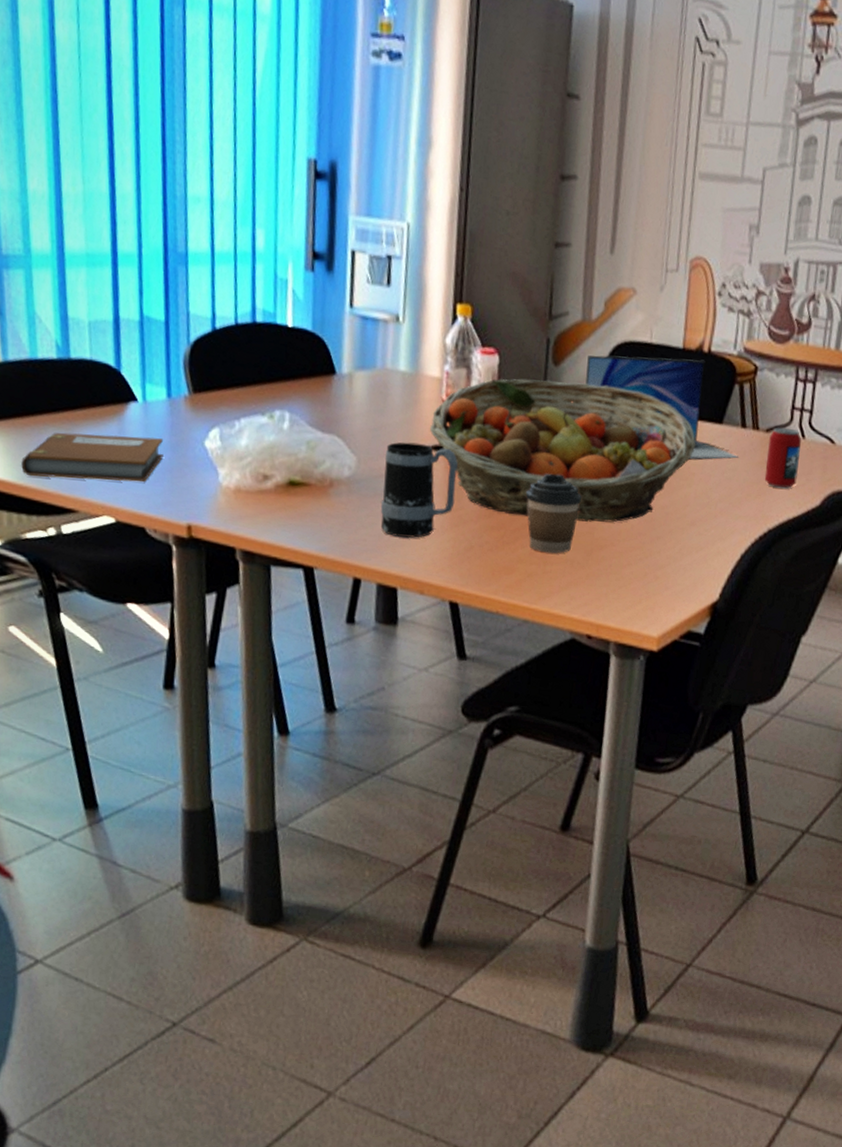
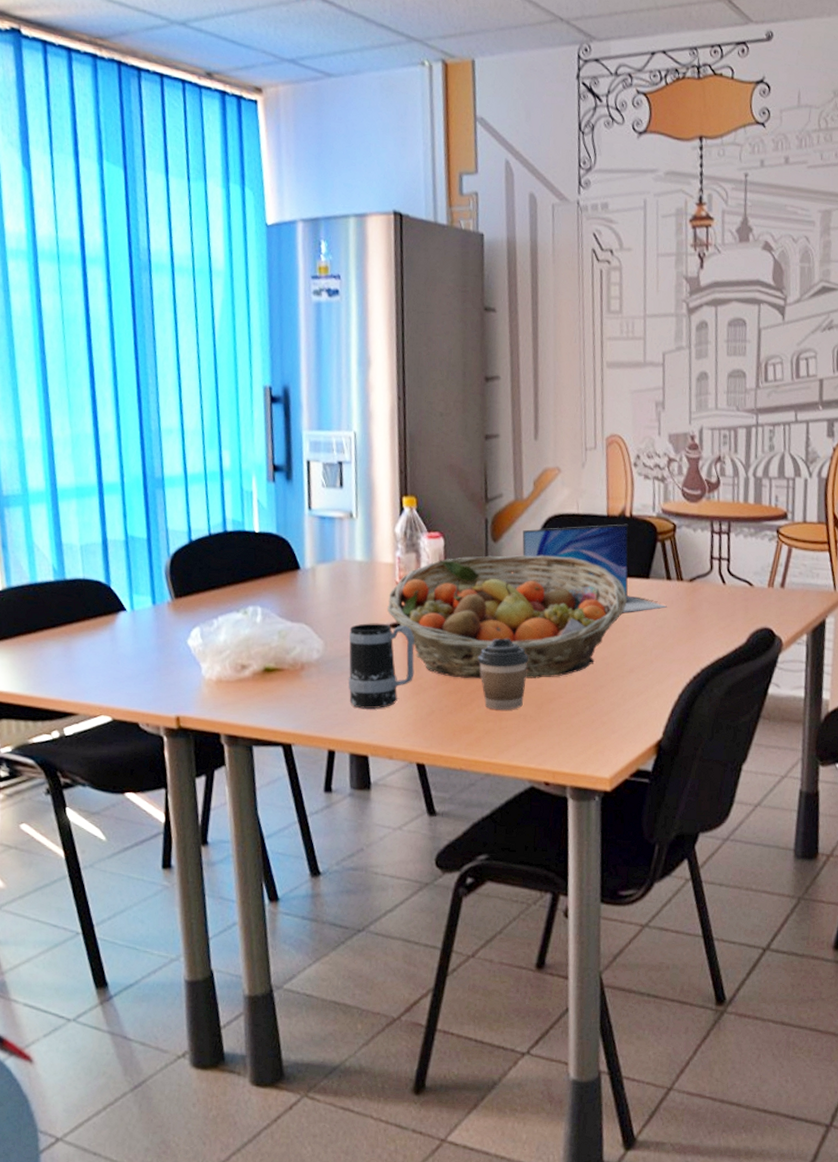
notebook: present [21,432,164,482] -> none [26,642,152,687]
beverage can: present [764,427,802,489] -> none [692,576,723,631]

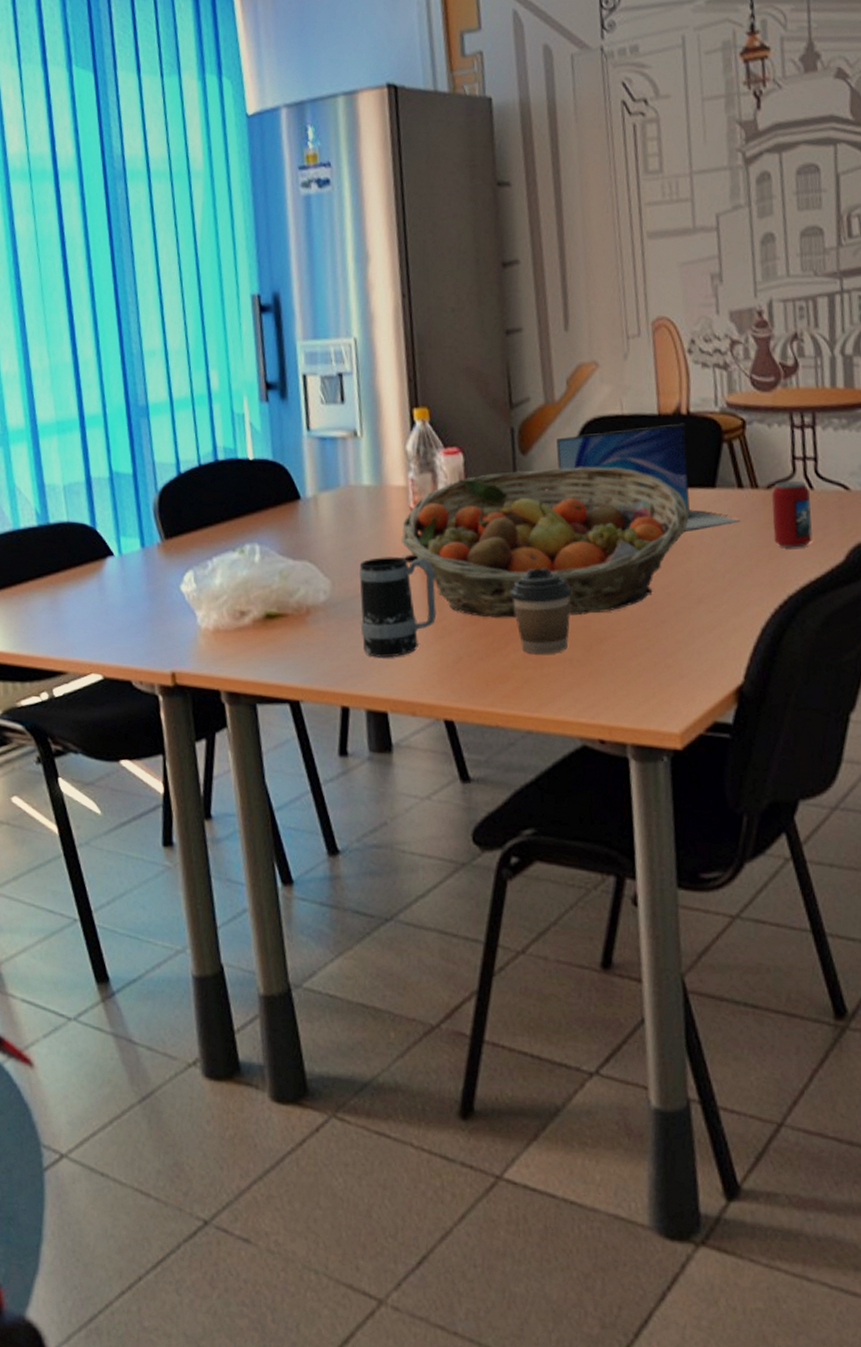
beverage can: none [692,576,723,631] -> present [771,480,812,548]

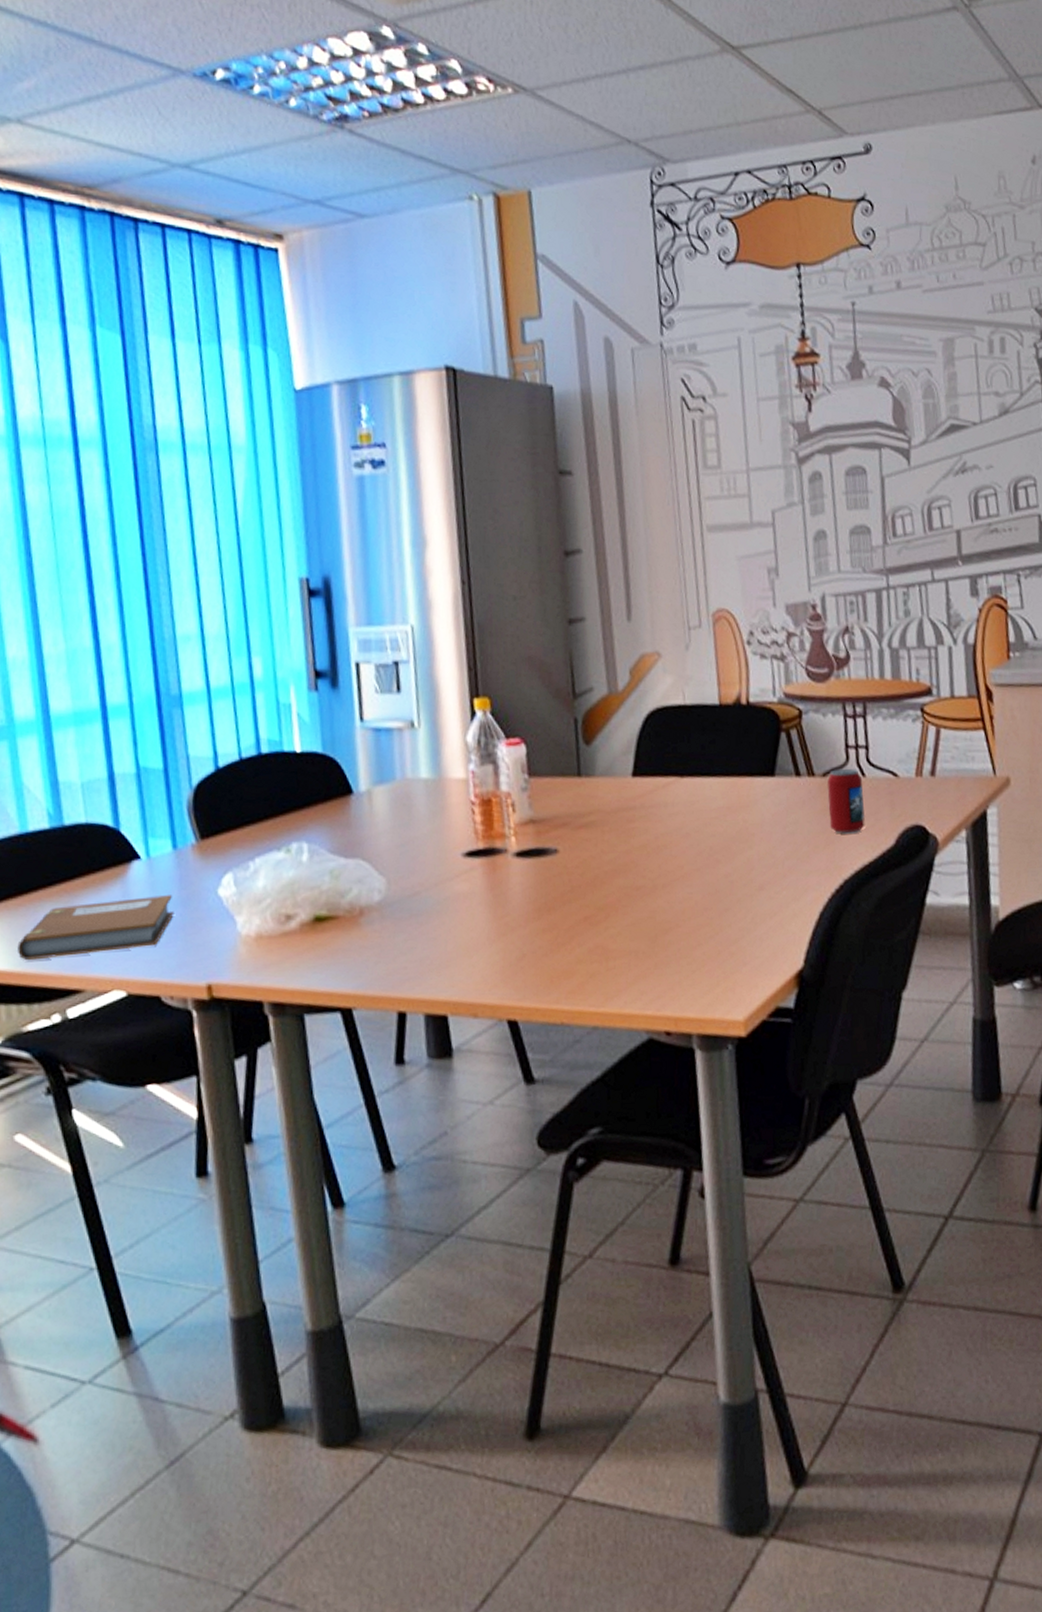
notebook: none [12,589,143,644] -> present [17,895,174,961]
mug: present [358,556,437,657] -> none [416,851,499,958]
fruit basket: present [401,466,689,618] -> none [462,756,750,912]
coffee cup: present [511,567,571,654] -> none [575,859,636,948]
laptop: present [555,424,740,530] -> none [619,714,798,819]

